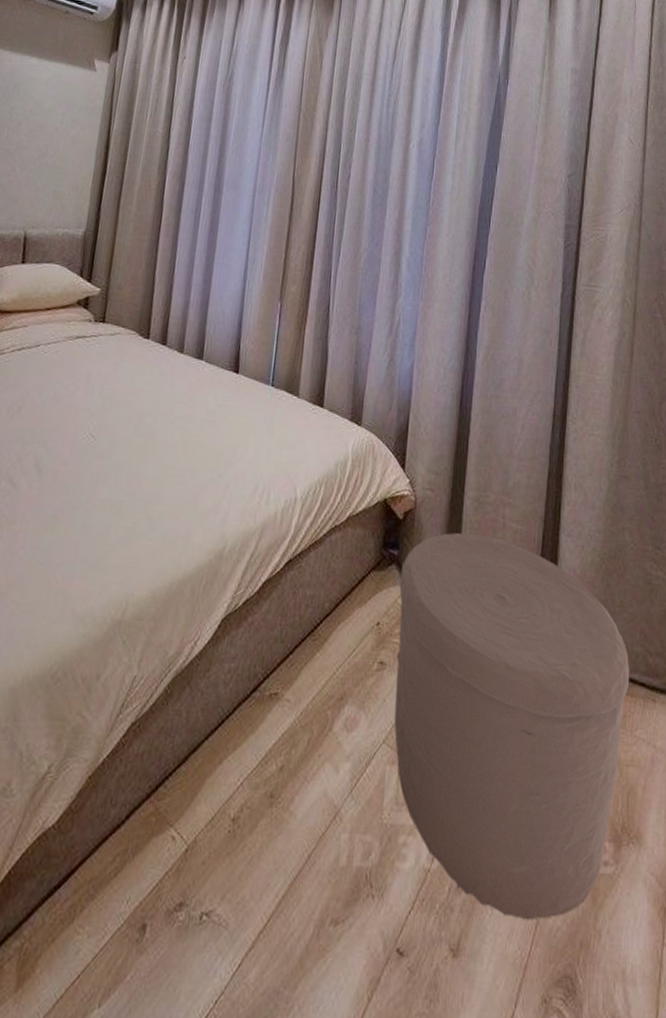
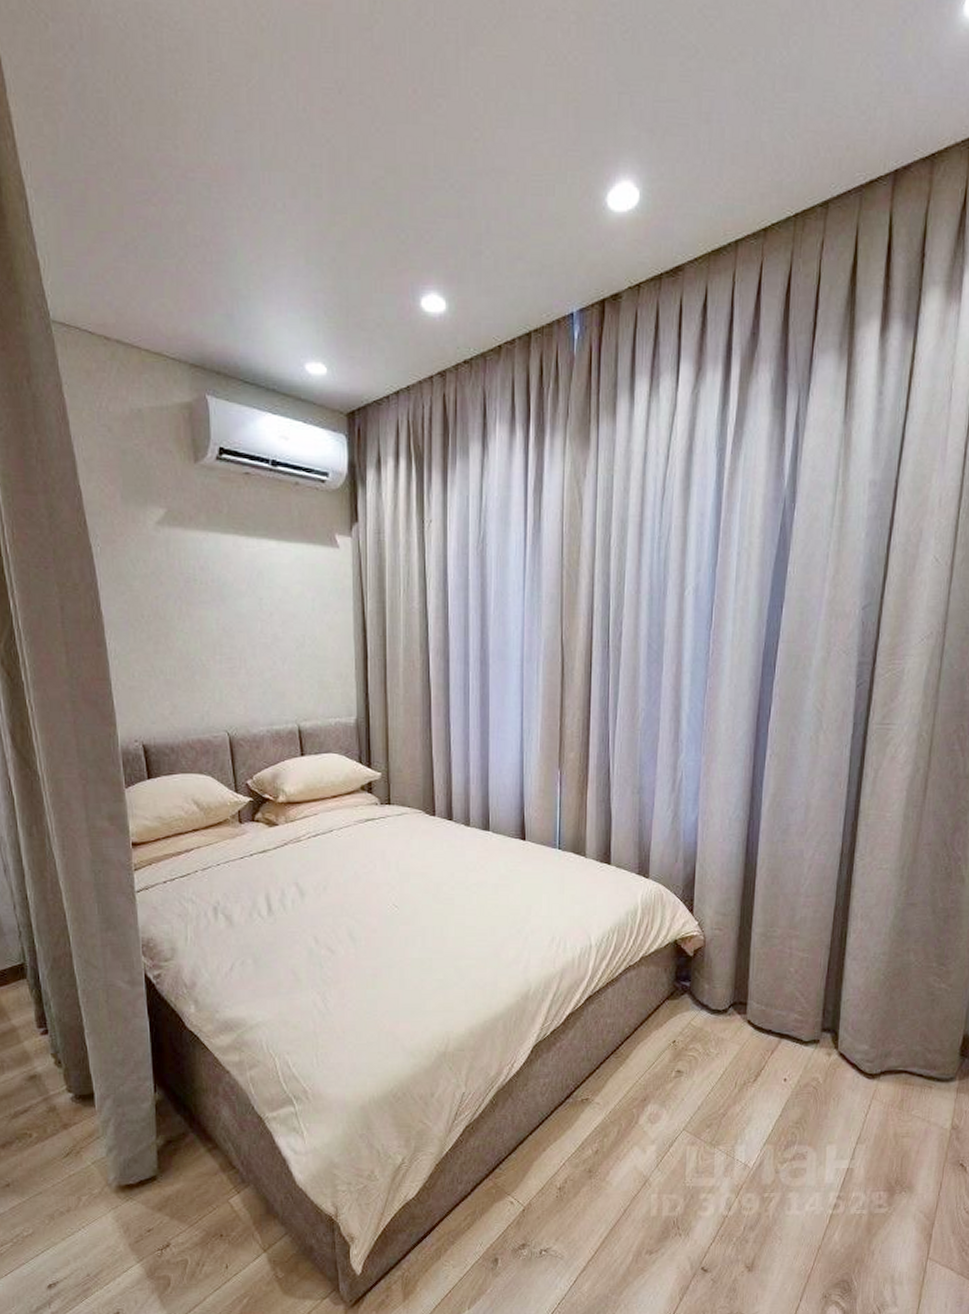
basket: present [394,533,630,920] -> none [692,964,909,1246]

